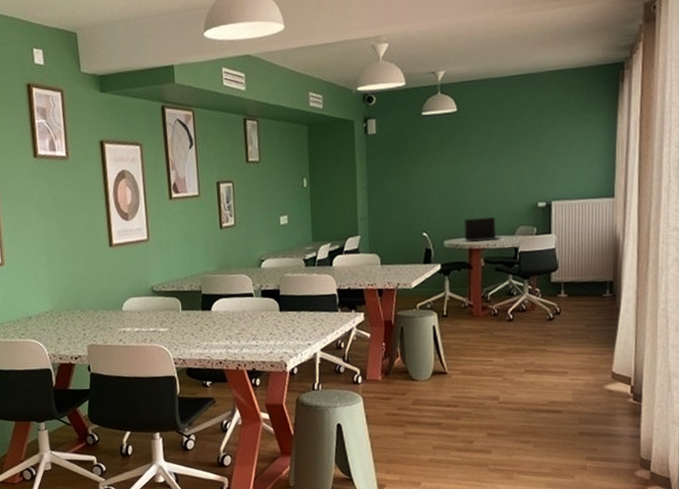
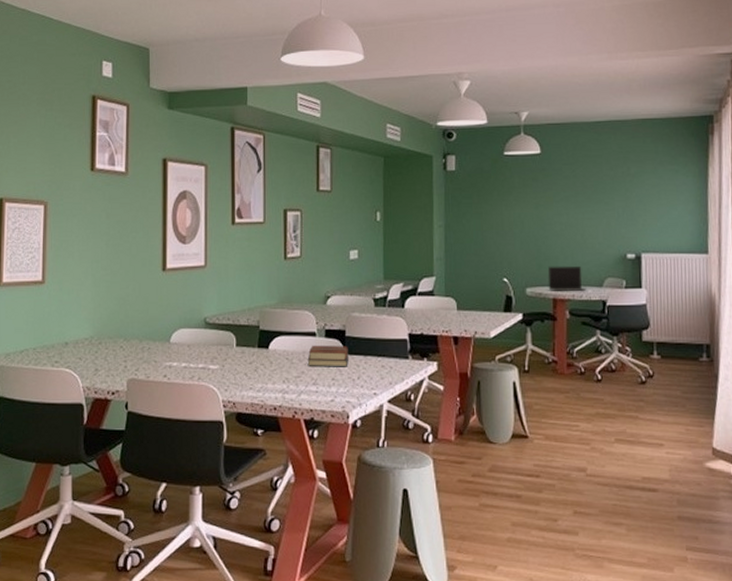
books: none [246,303,284,324] -> present [307,345,349,367]

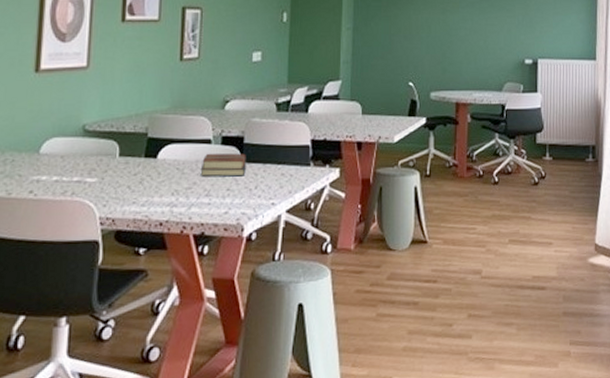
laptop computer: present [547,265,587,291] -> none [451,70,488,95]

